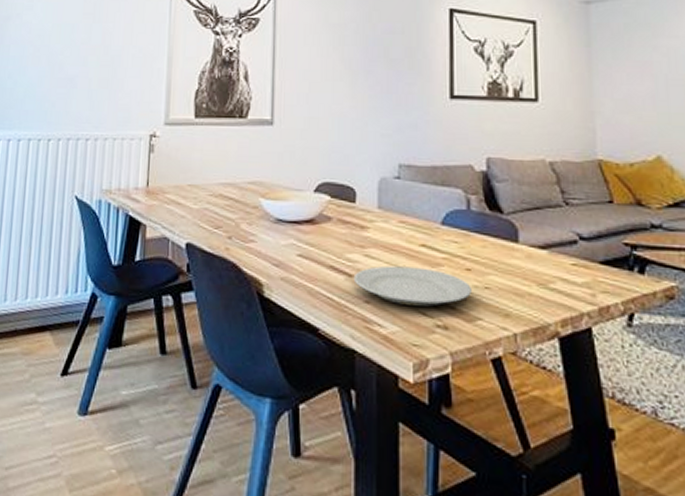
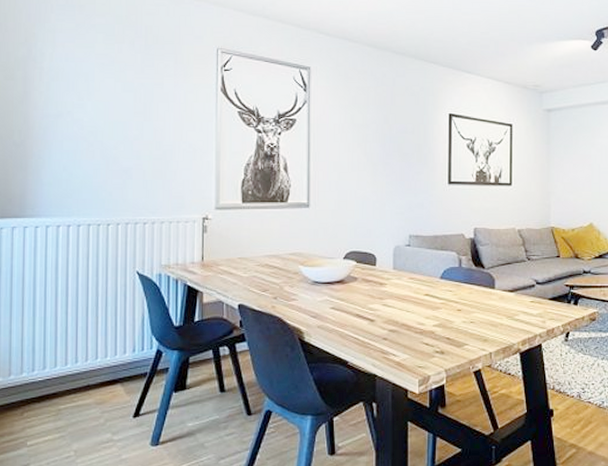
plate: present [353,265,472,307] -> none [374,311,461,339]

